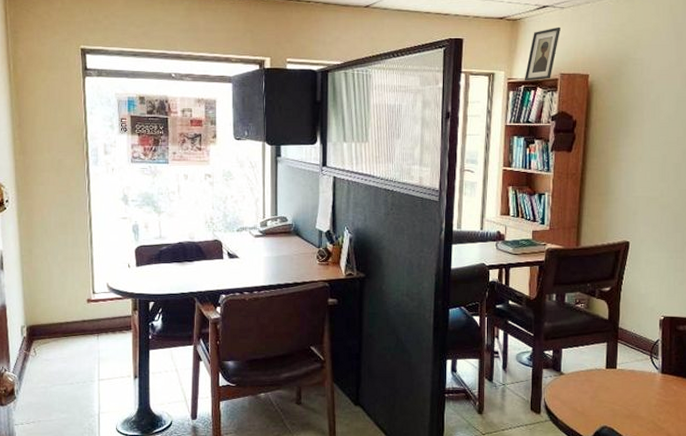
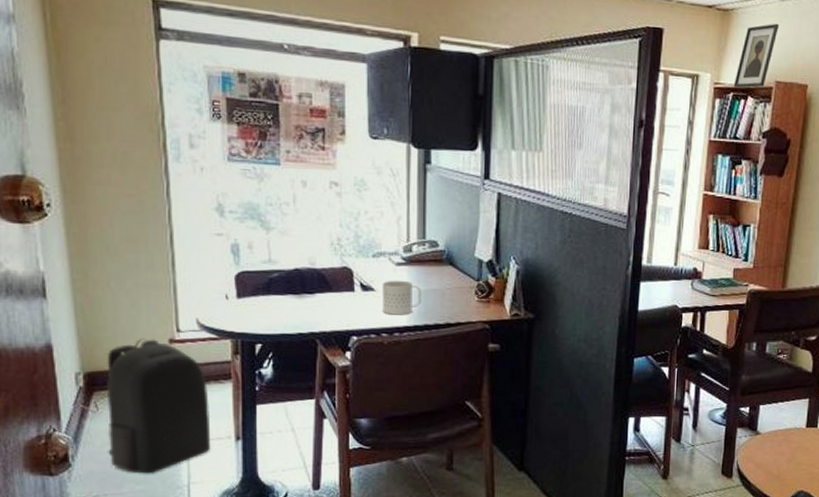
backpack: none [42,299,115,405] -> present [106,339,210,474]
mug: none [244,249,275,277] -> present [382,280,422,315]

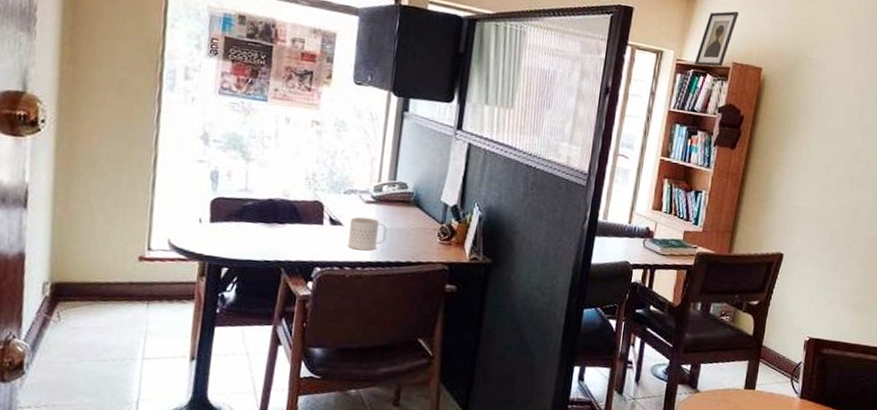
backpack: present [106,339,210,474] -> none [63,254,170,388]

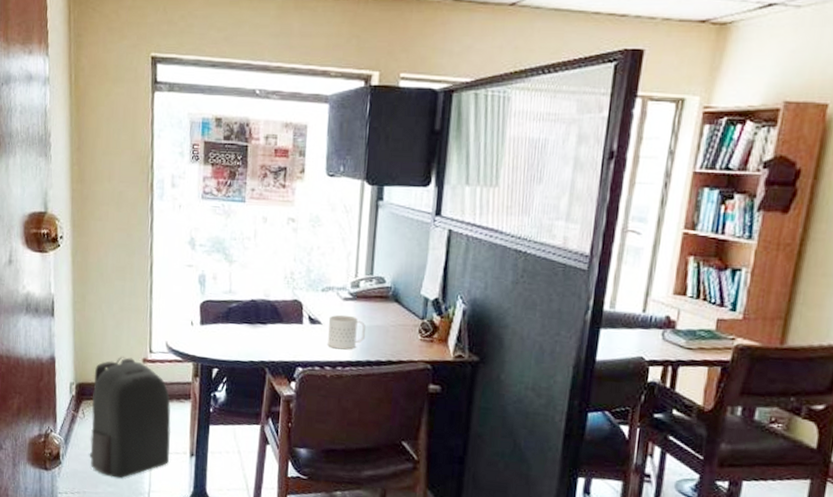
backpack: none [63,254,170,388] -> present [89,357,171,479]
picture frame: present [694,11,739,67] -> none [728,34,792,112]

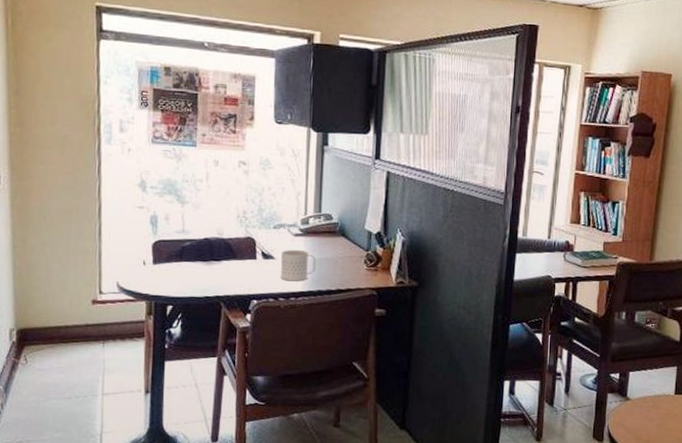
backpack: present [89,357,171,479] -> none [33,299,124,423]

